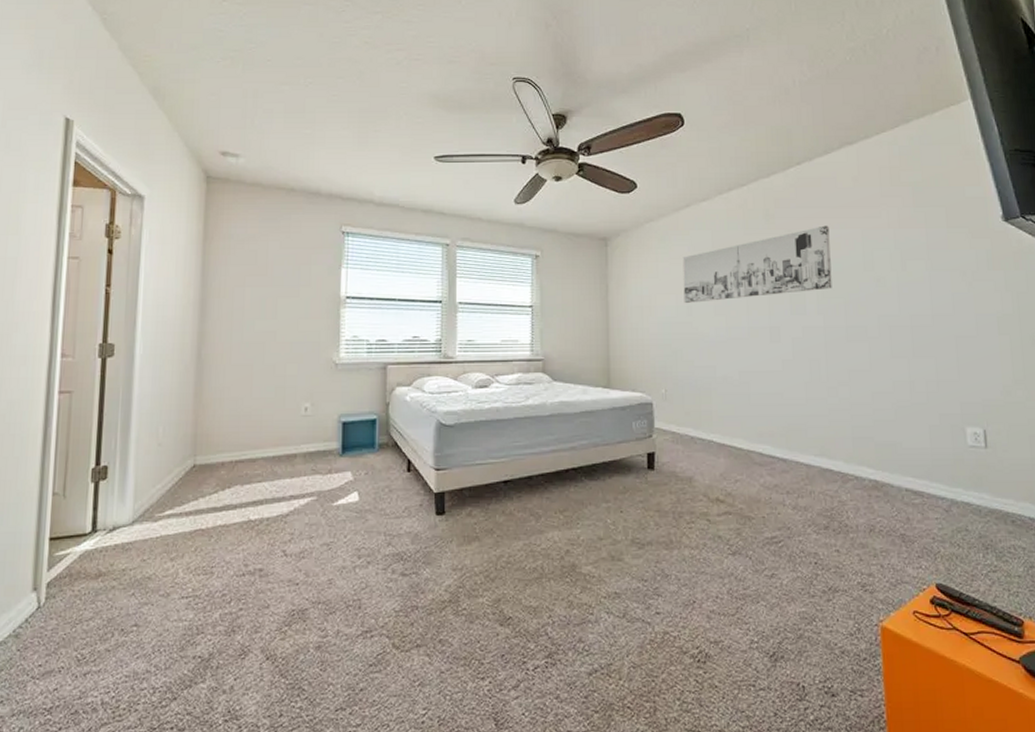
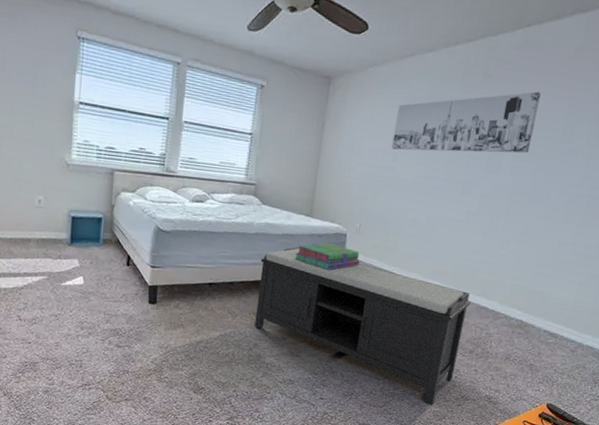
bench: none [559,425,813,606] -> present [254,247,471,406]
stack of books: none [598,416,673,447] -> present [294,243,360,270]

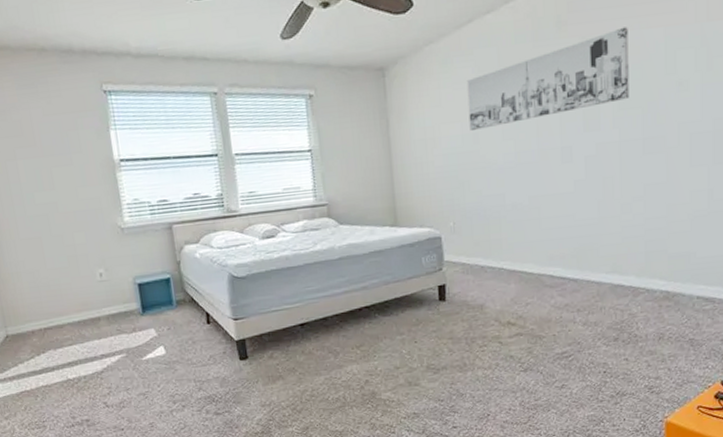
bench: present [254,247,471,406] -> none [351,263,602,411]
stack of books: present [294,243,360,270] -> none [388,251,463,282]

